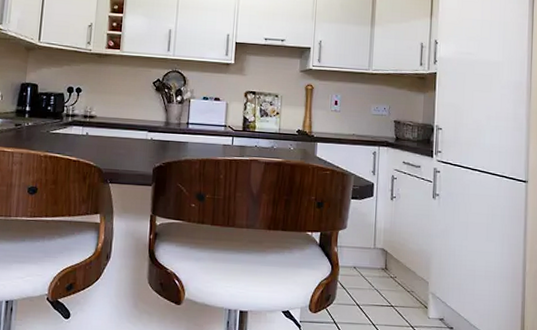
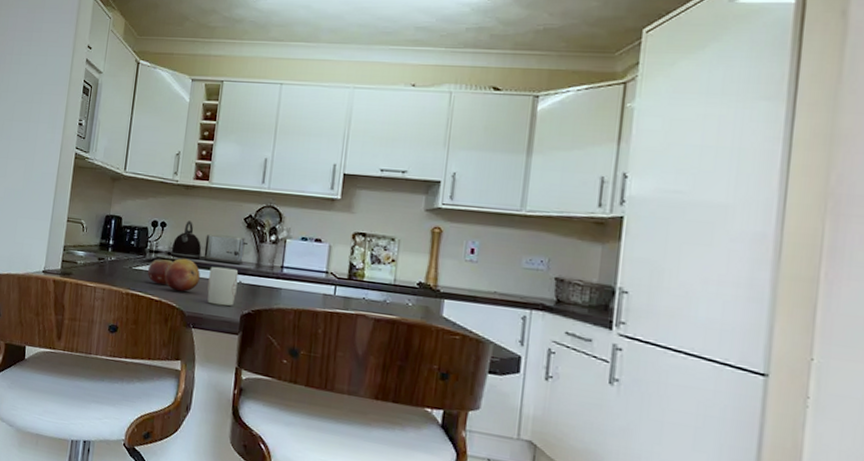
fruit: none [64,122,89,146] -> present [147,259,173,286]
fruit: none [81,120,115,151] -> present [164,258,200,292]
kettle: none [86,86,116,122] -> present [170,221,202,260]
toaster: none [117,97,157,124] -> present [203,233,248,265]
mug: none [122,126,150,161] -> present [207,266,239,307]

